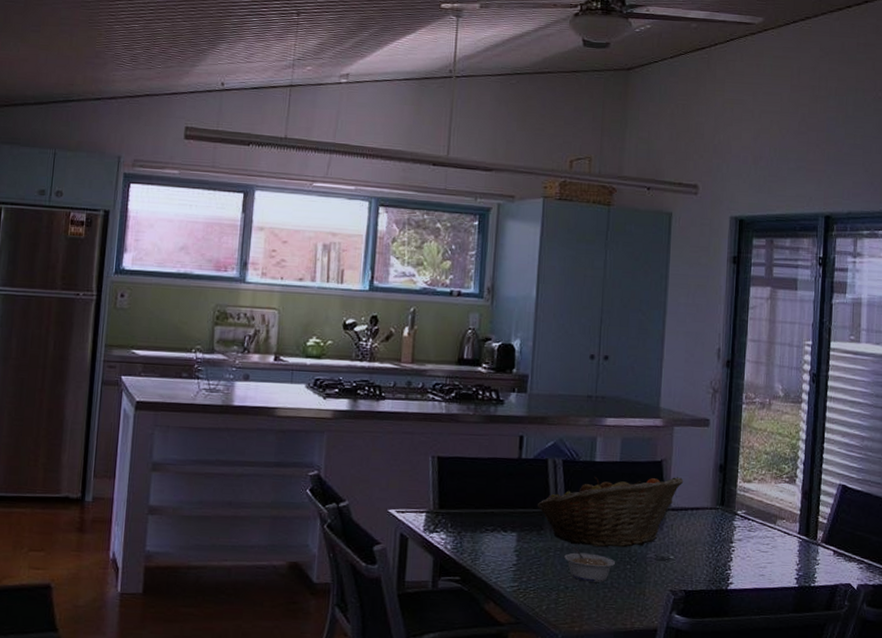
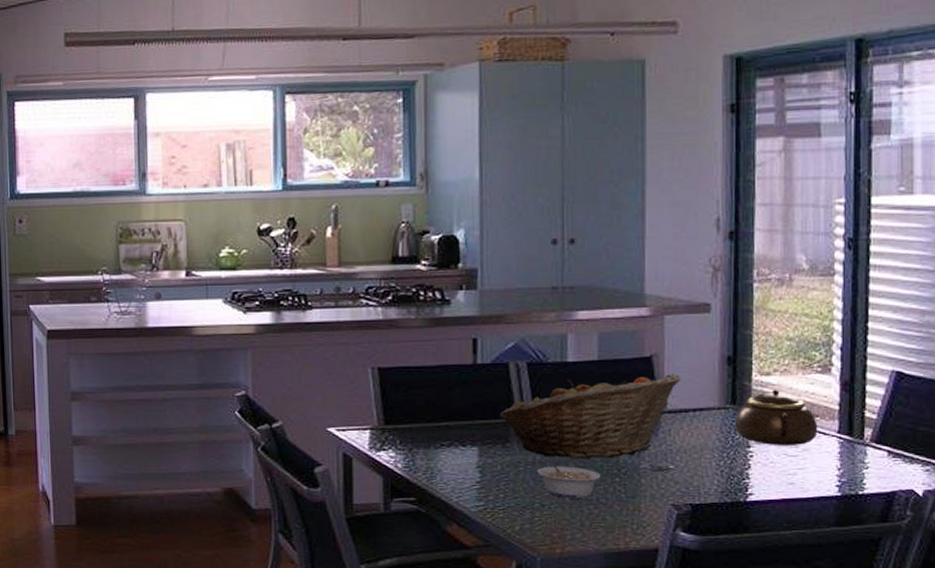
teapot: none [722,494,784,543] -> present [734,389,818,445]

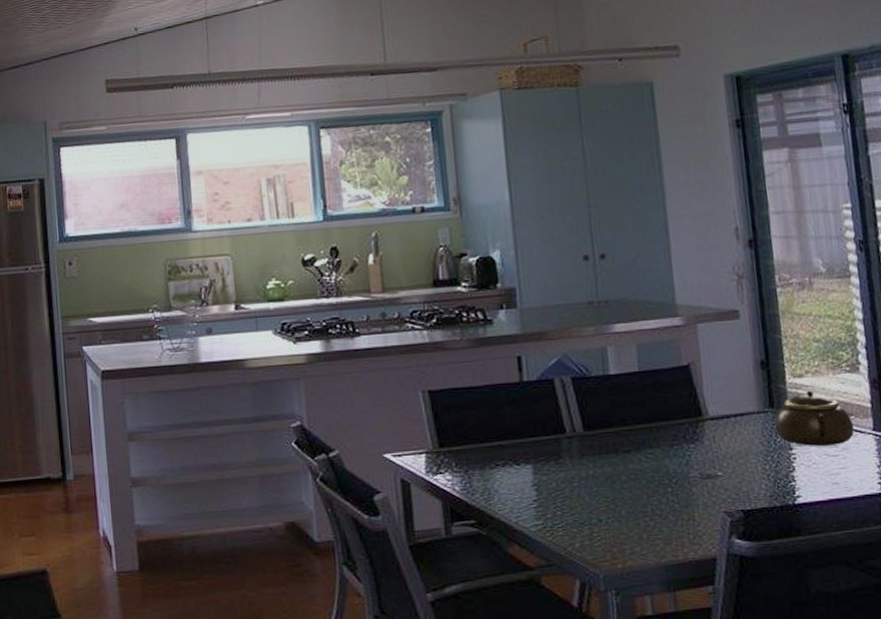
fruit basket: present [499,374,681,459] -> none [549,381,720,472]
legume: present [537,459,600,498] -> none [591,473,652,512]

